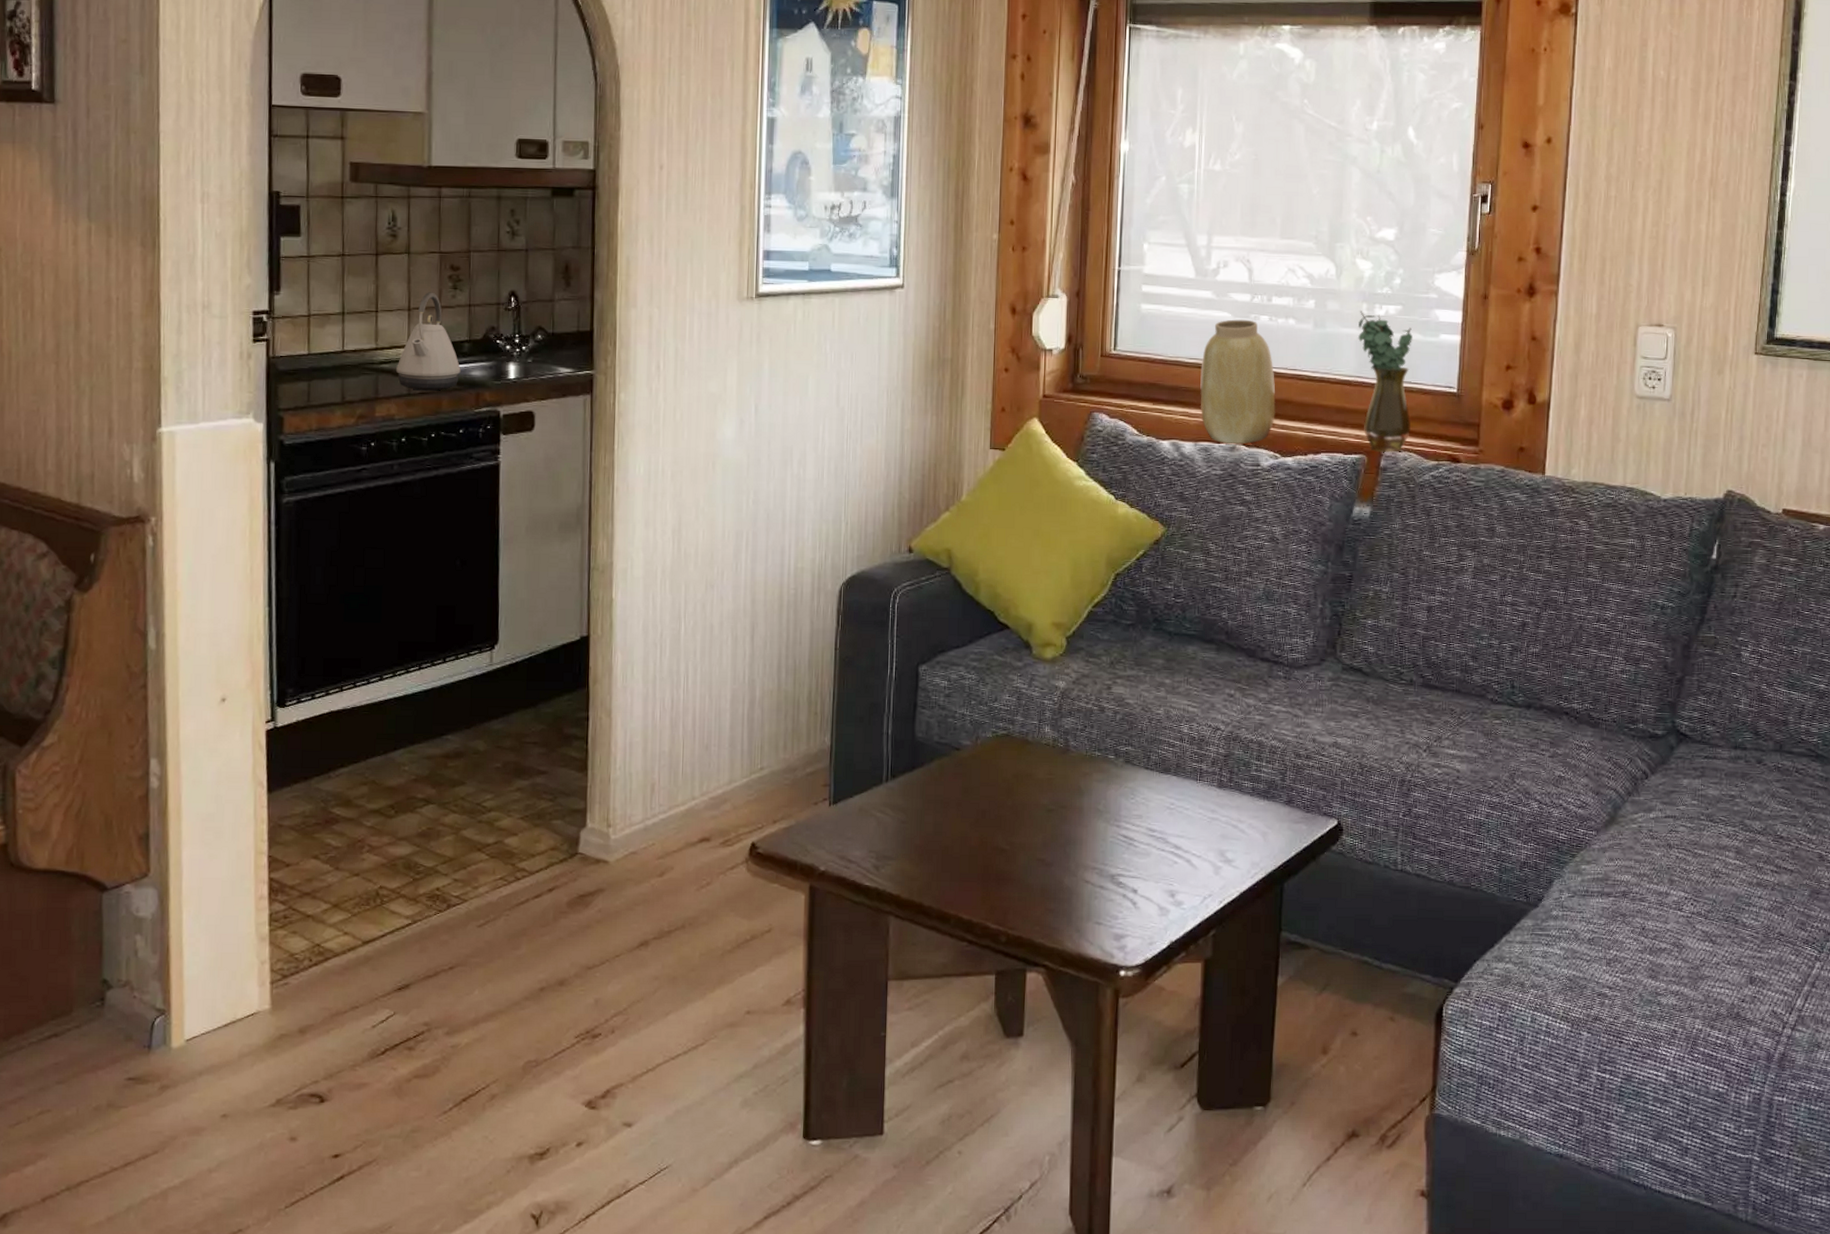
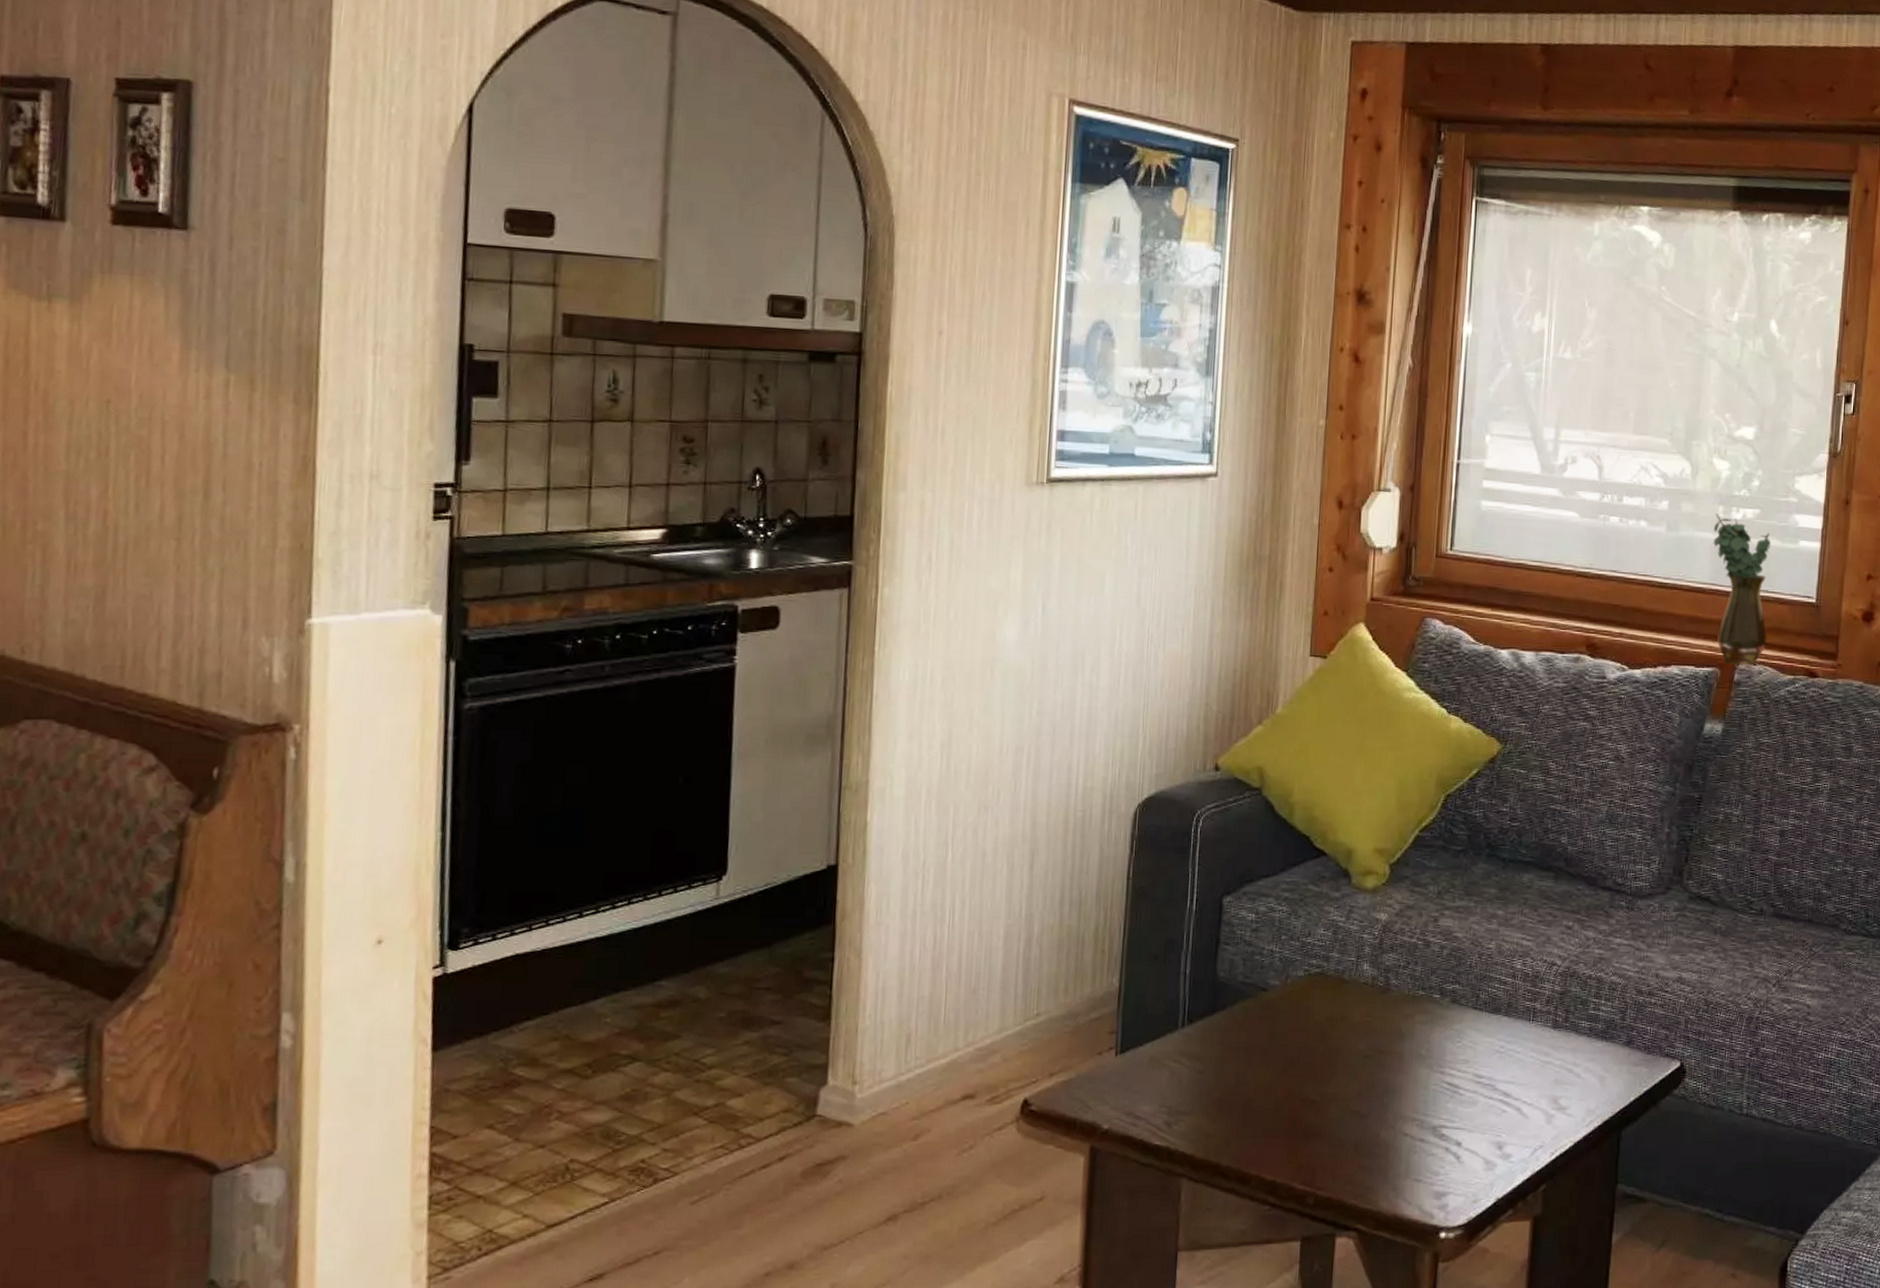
kettle: present [396,292,461,391] -> none [612,466,692,581]
vase: present [1200,319,1276,445] -> none [1543,519,1625,655]

